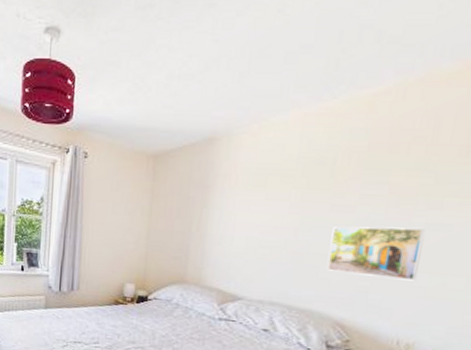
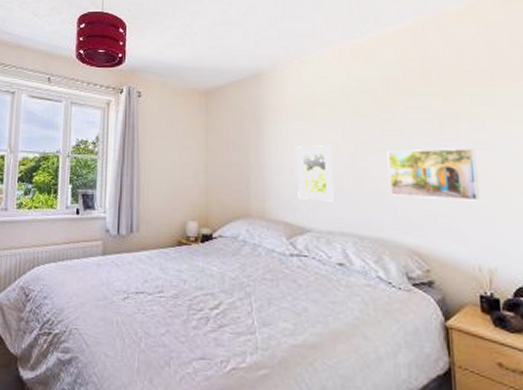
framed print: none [235,217,278,273] -> present [297,145,336,202]

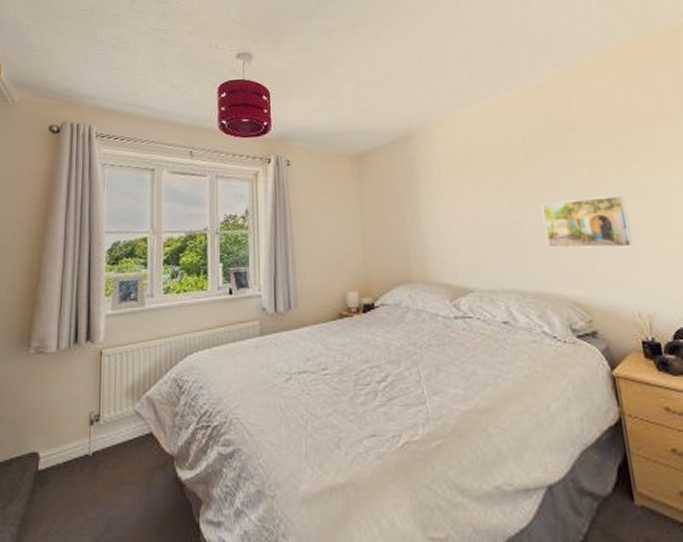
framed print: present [297,145,336,202] -> none [452,202,496,260]

